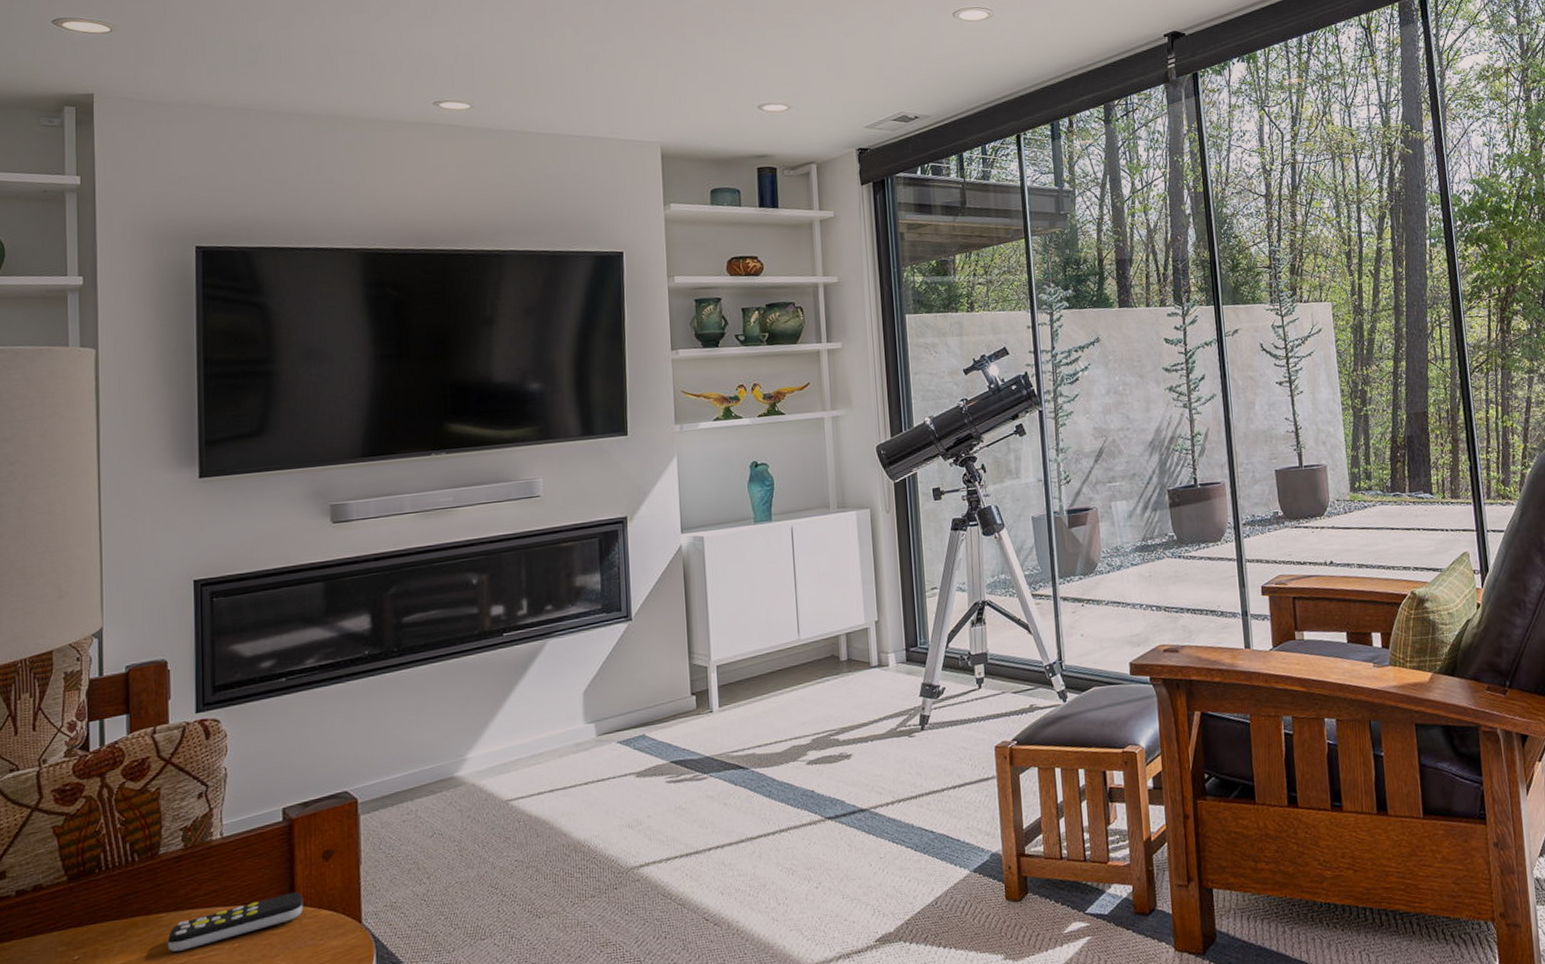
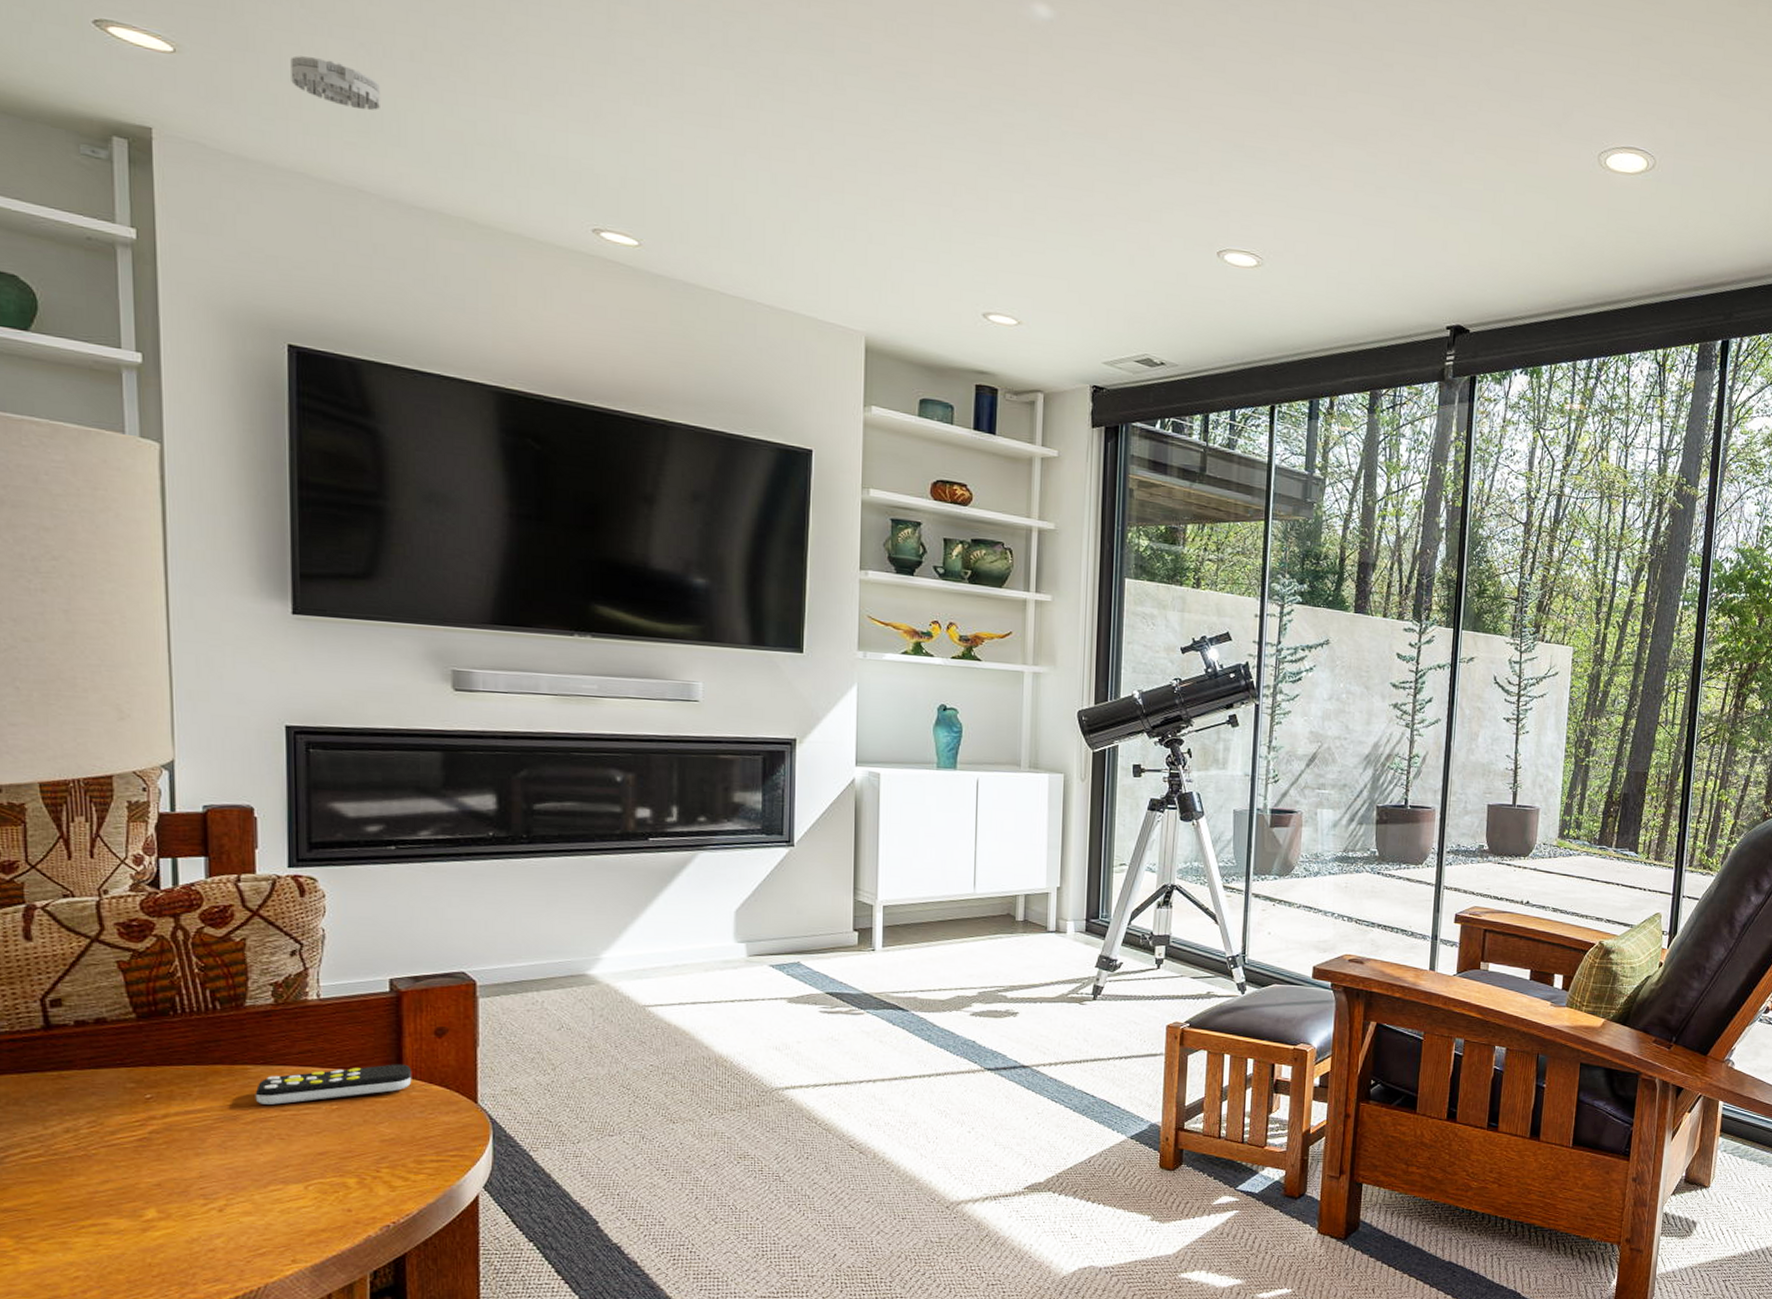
smoke detector: none [197,12,265,46] -> present [290,55,380,111]

